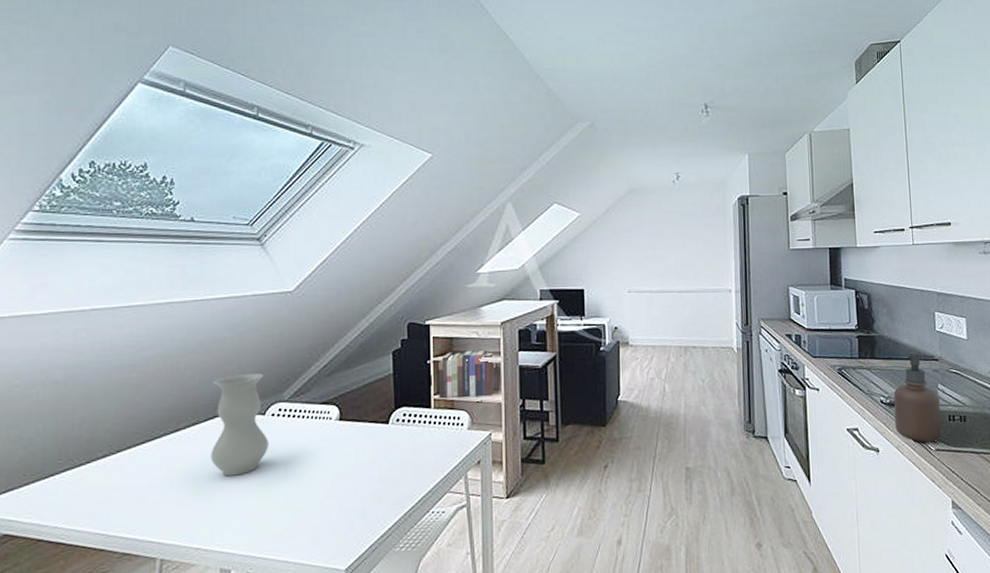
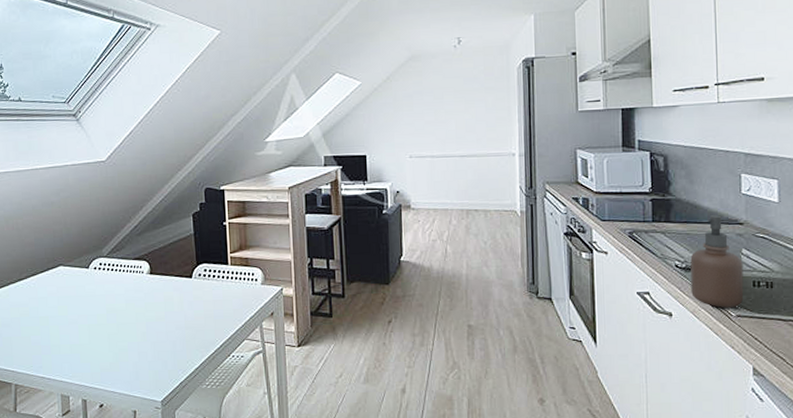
vase: present [211,373,269,477] -> none [45,232,93,319]
books: present [439,349,496,398] -> none [233,212,285,256]

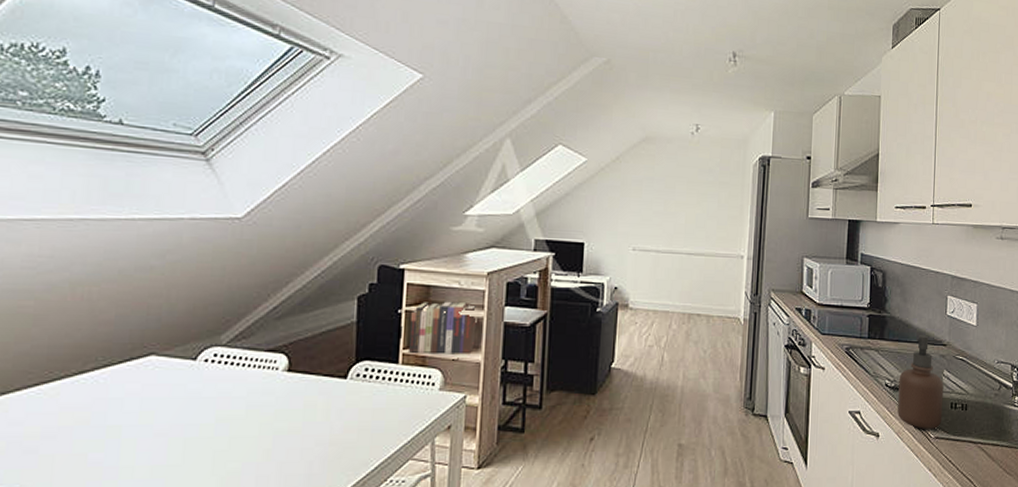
books: none [233,212,285,256] -> present [409,301,477,355]

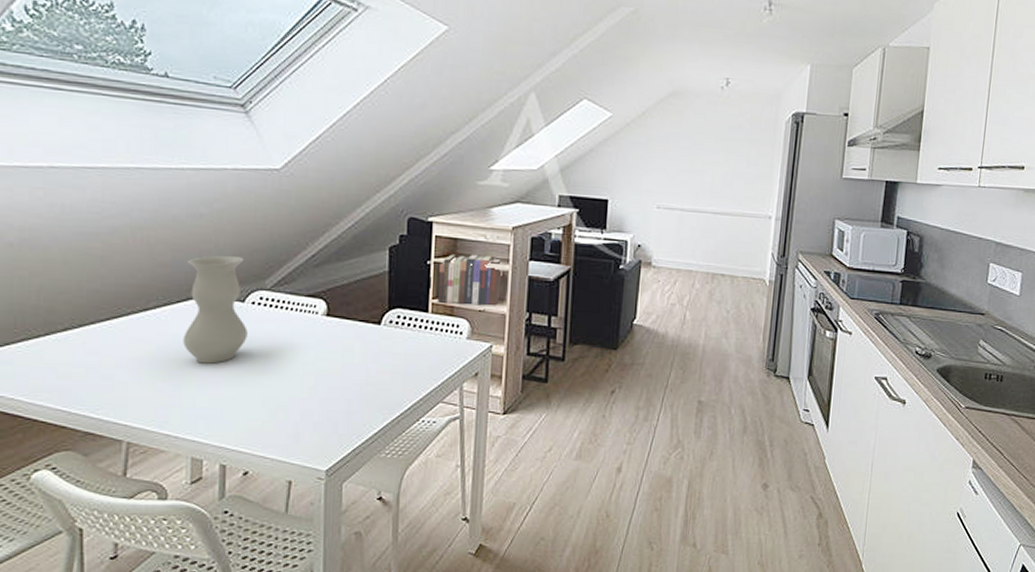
vase: none [123,310,199,430] -> present [183,255,248,364]
soap dispenser: present [897,335,944,429] -> none [927,303,981,399]

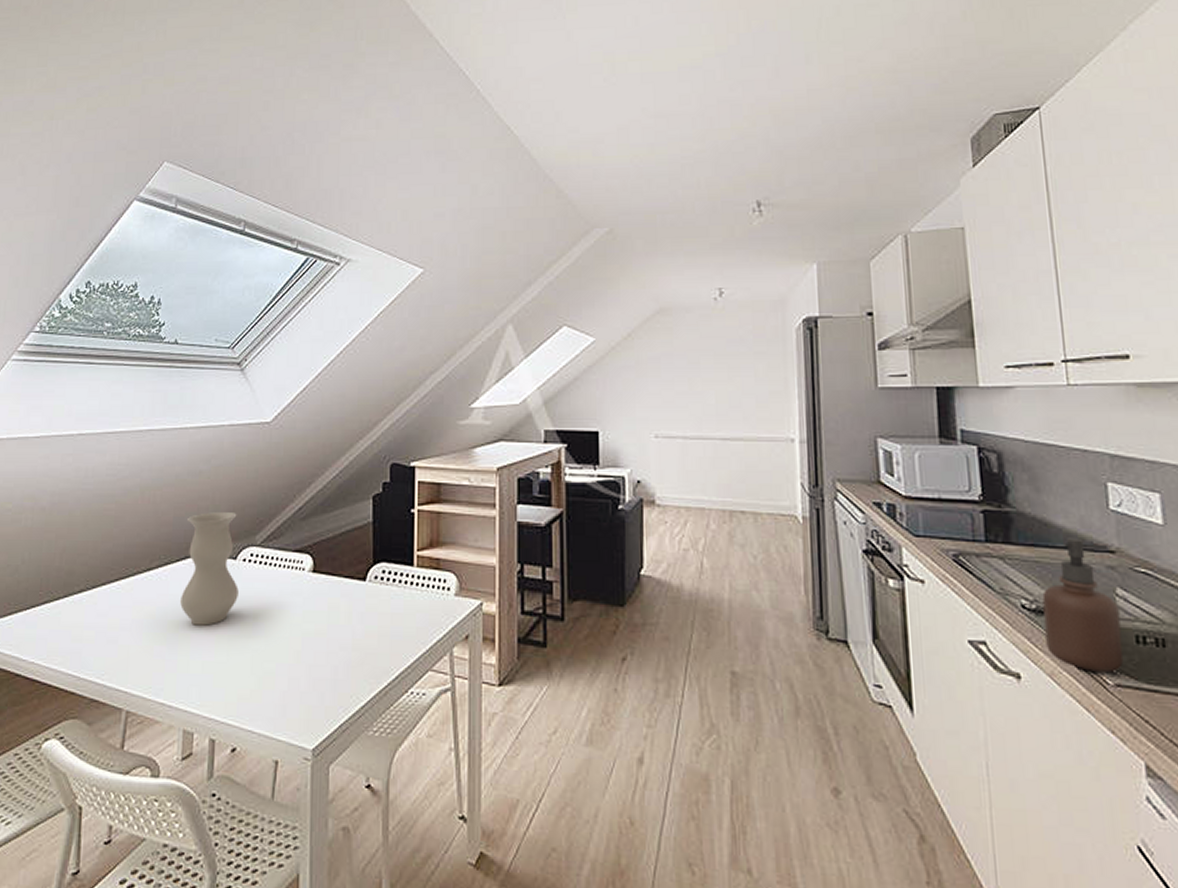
books: present [438,254,502,306] -> none [423,499,489,557]
soap dispenser: none [927,303,981,399] -> present [1042,538,1124,672]

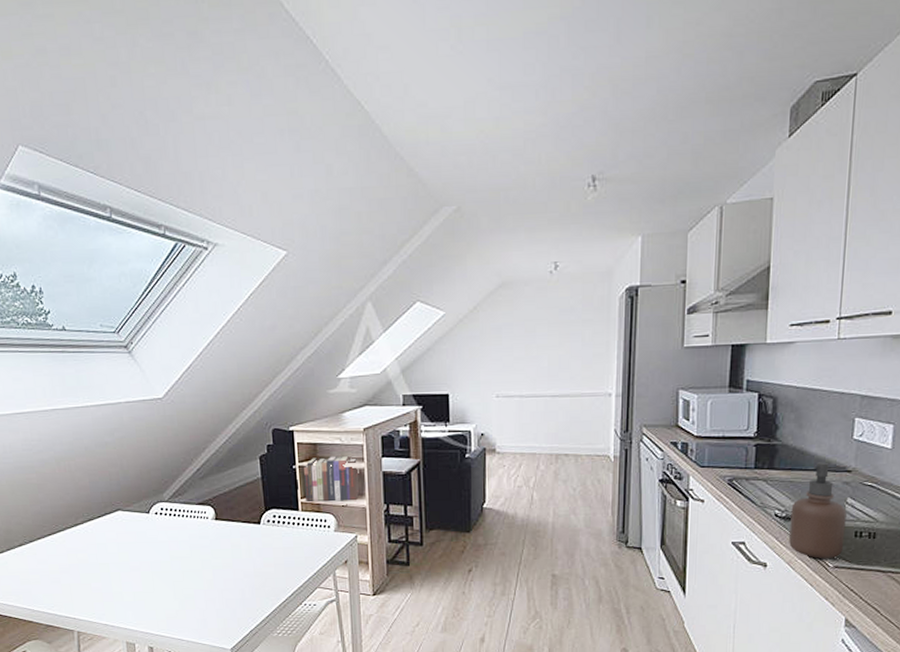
vase: present [180,511,239,626] -> none [101,475,156,566]
books: none [423,499,489,557] -> present [304,455,360,501]

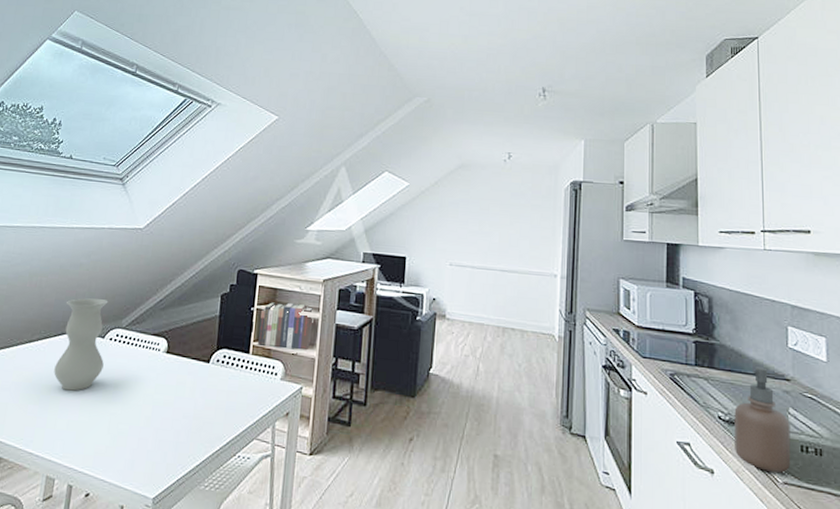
vase: none [101,475,156,566] -> present [54,298,108,391]

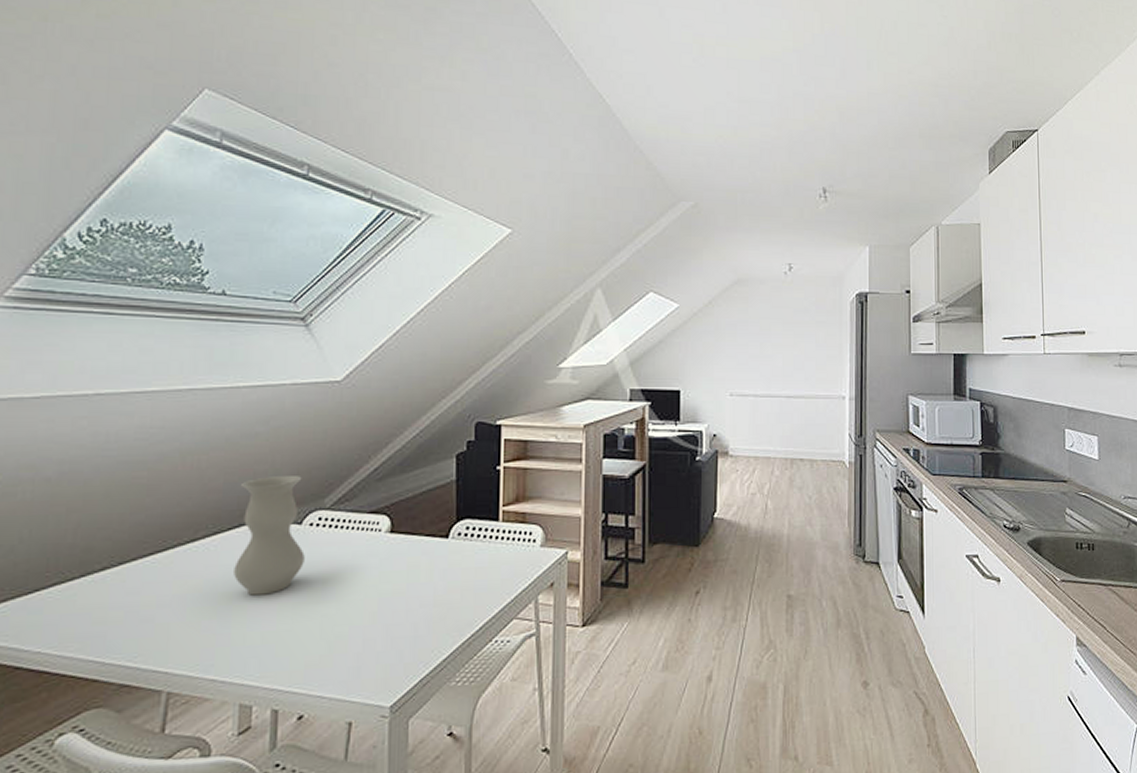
books: present [258,302,313,351] -> none [509,455,575,510]
soap dispenser: present [734,367,791,473] -> none [1018,472,1068,572]

